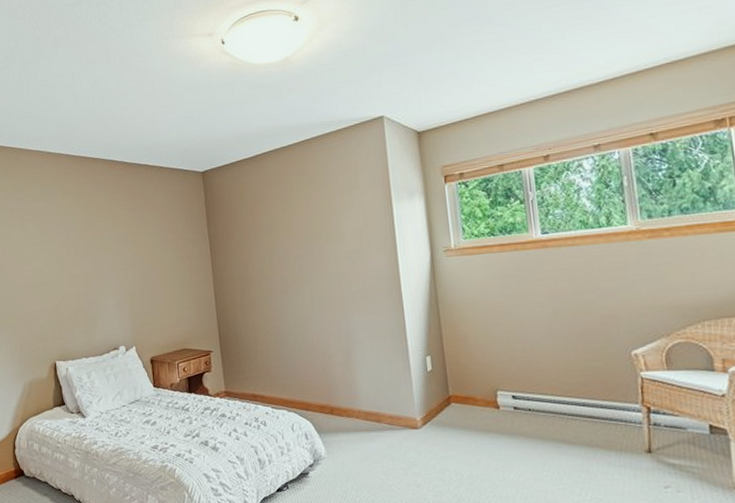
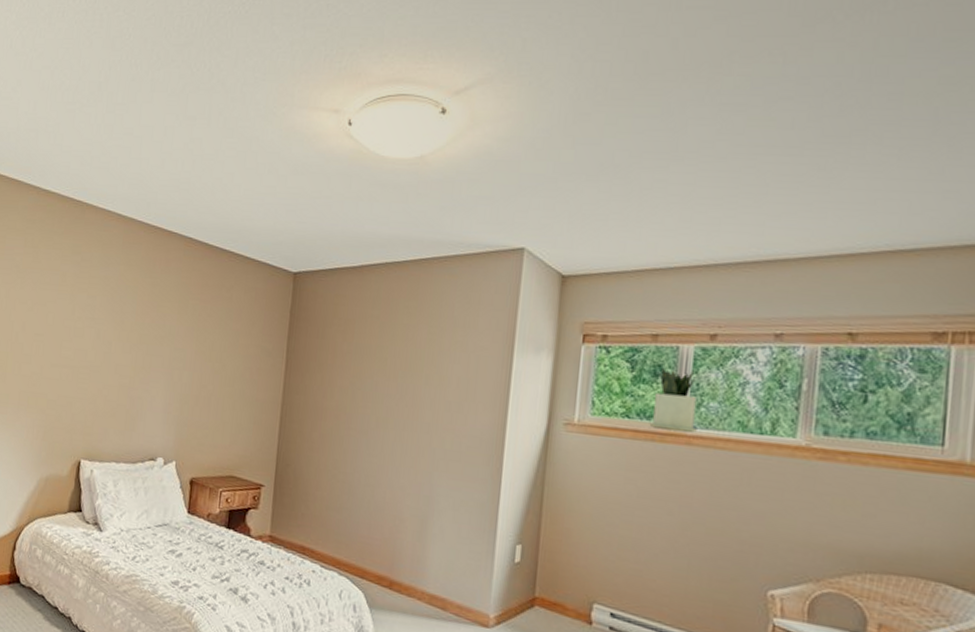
planter: none [511,187,550,240] -> present [649,369,697,434]

